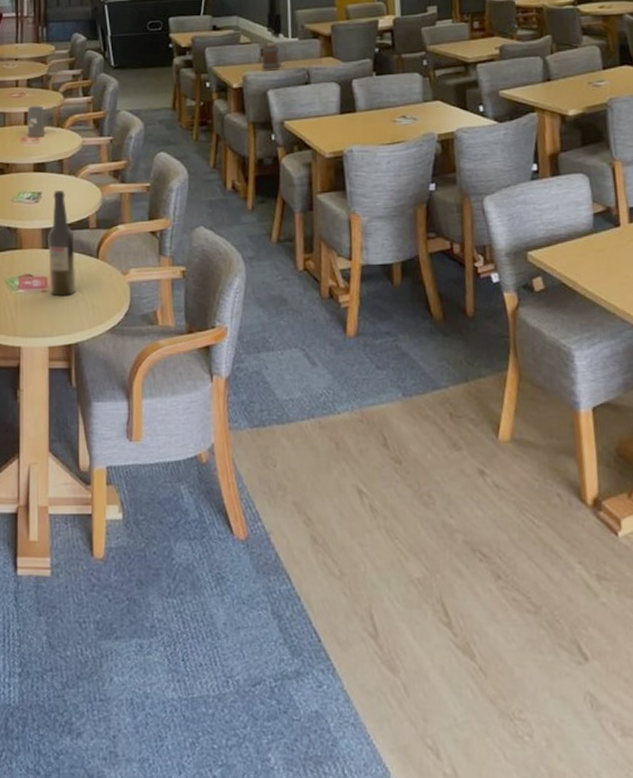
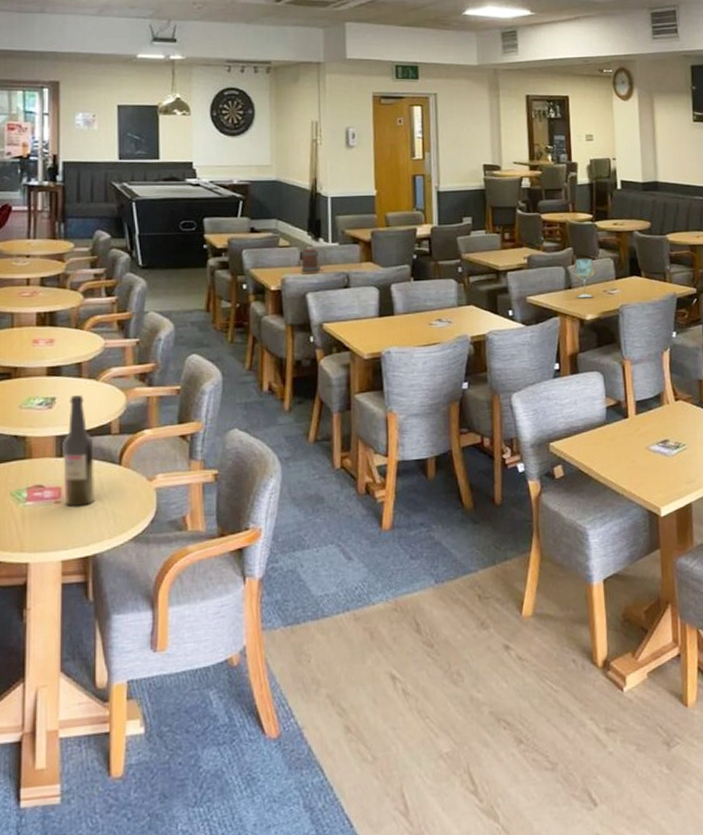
beer mug: present [27,105,48,138] -> none [40,306,65,340]
wine glass: none [552,47,578,92] -> present [573,258,595,299]

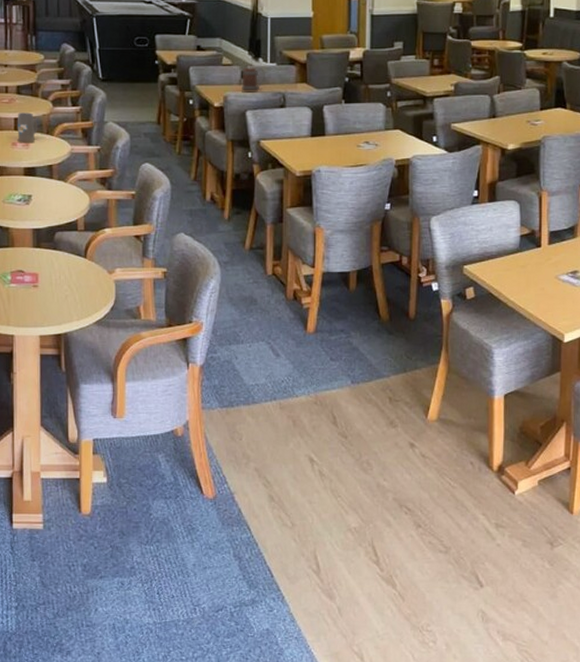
beer mug: none [40,306,65,340] -> present [17,112,38,143]
beer bottle: present [63,395,96,507] -> none [38,194,66,291]
wine glass: present [573,258,595,299] -> none [498,88,520,128]

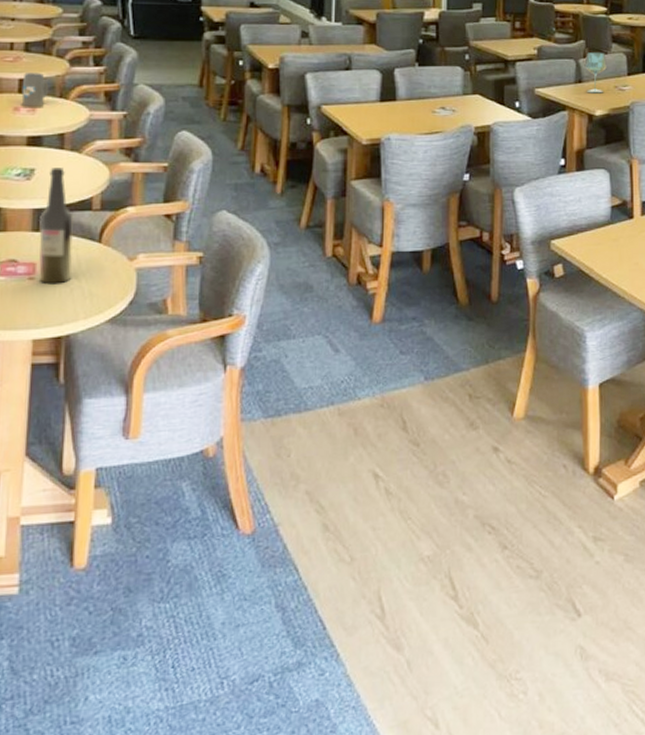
beer bottle: none [38,194,66,291] -> present [39,168,73,285]
beer mug: present [242,67,266,93] -> none [301,26,330,54]
wine glass: none [498,88,520,128] -> present [584,52,607,93]

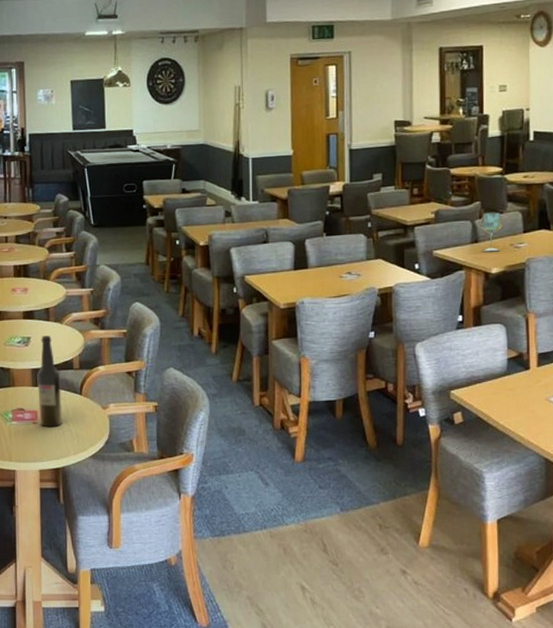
beer mug: present [21,73,49,108] -> none [16,260,35,289]

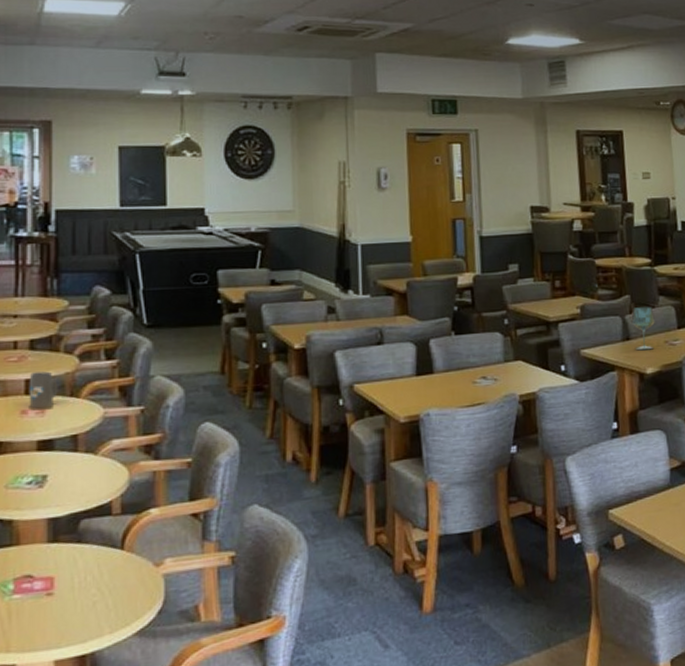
beer mug: none [16,260,35,289] -> present [29,371,58,411]
beer bottle: present [37,336,63,428] -> none [56,471,94,599]

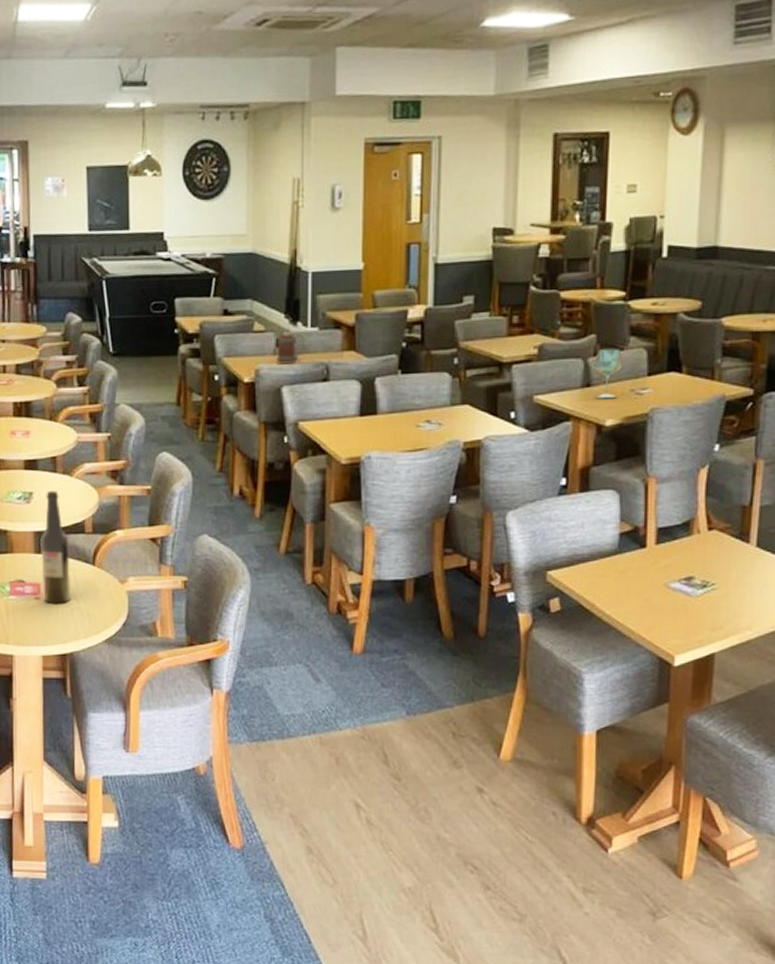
beer mug: present [29,371,58,411] -> none [16,395,40,432]
beer bottle: none [56,471,94,599] -> present [40,491,71,605]
beer mug: none [328,301,358,330] -> present [277,333,306,364]

